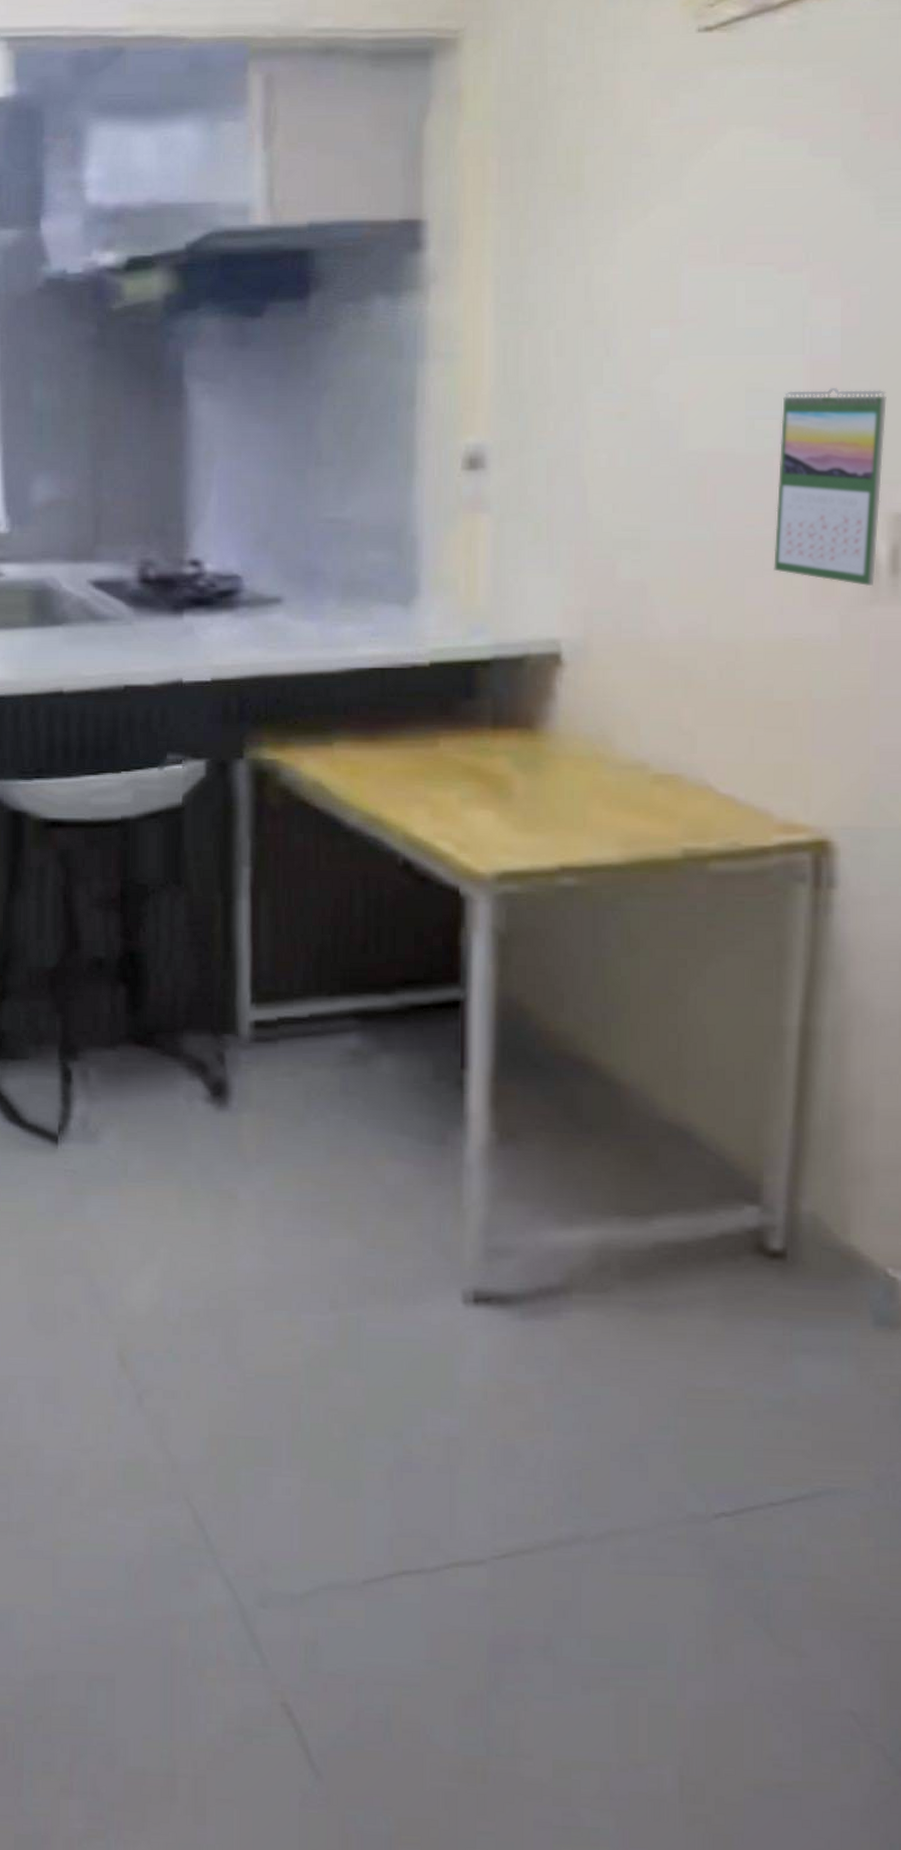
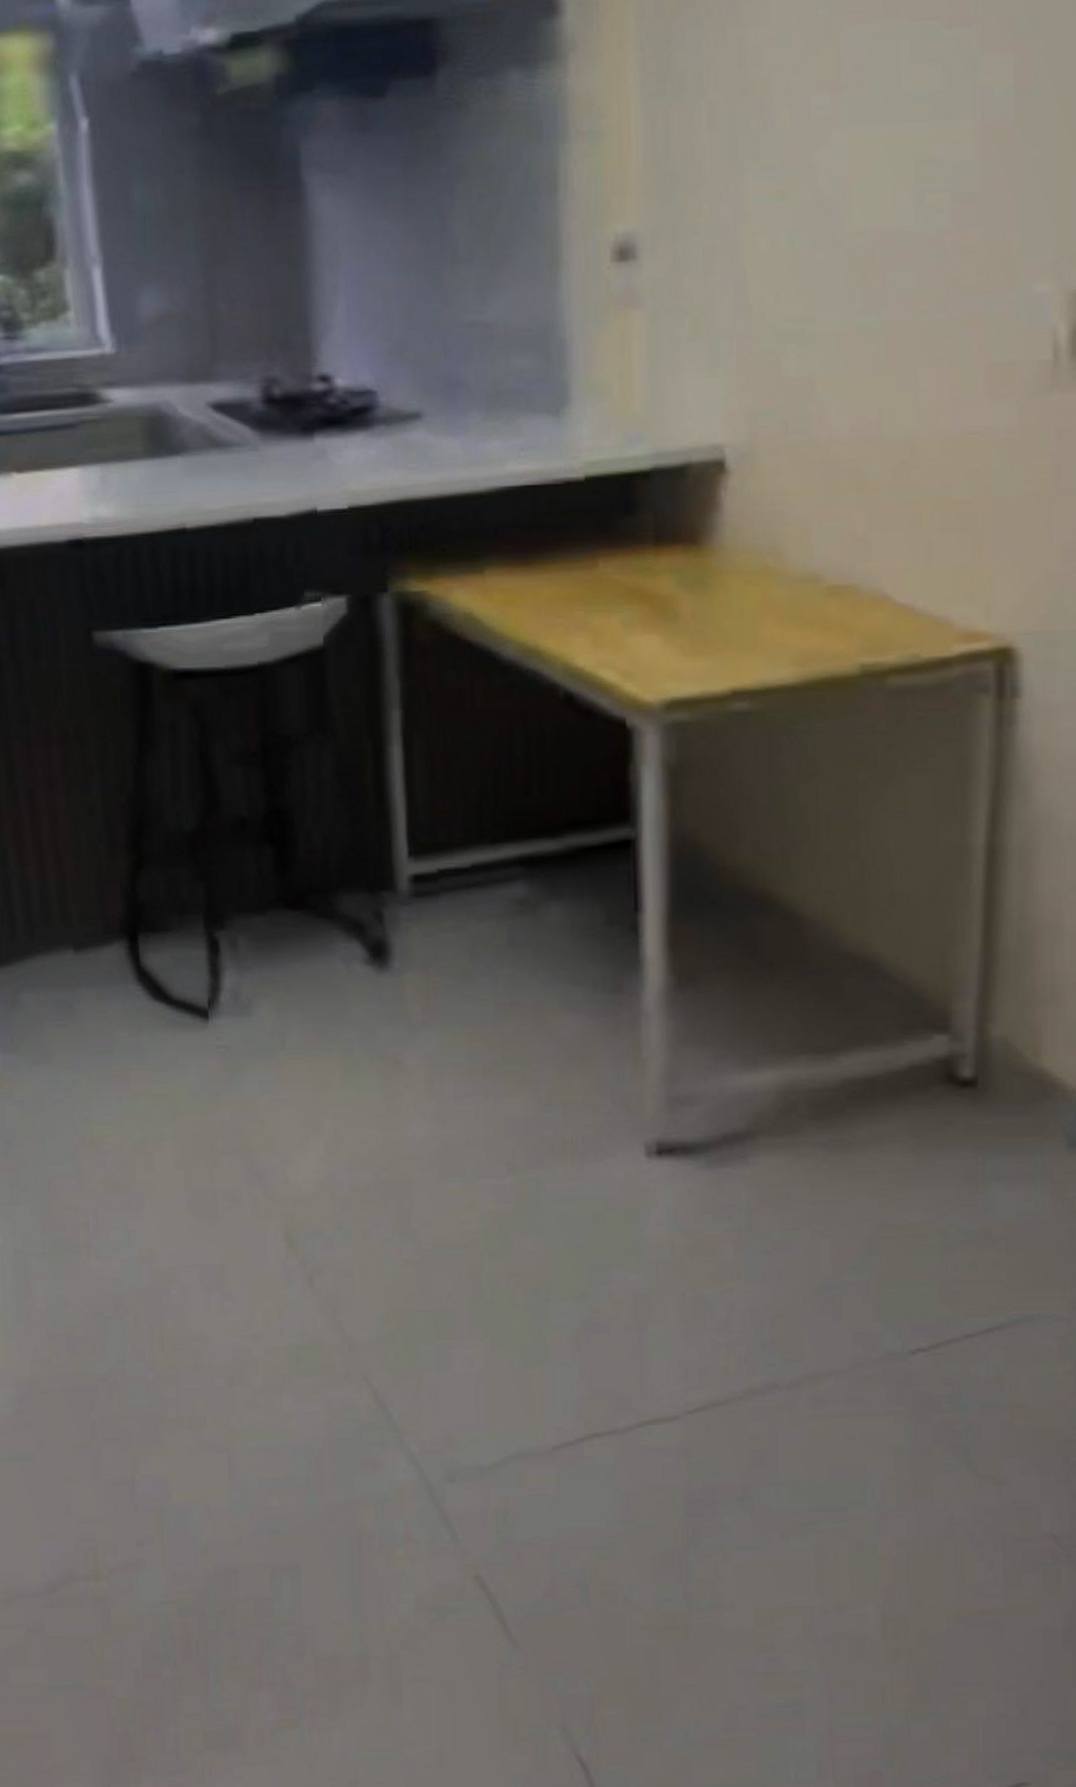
calendar: present [774,388,887,587] -> none [948,155,1063,372]

